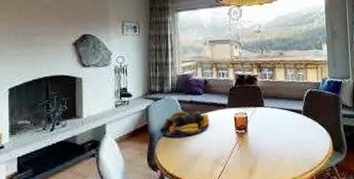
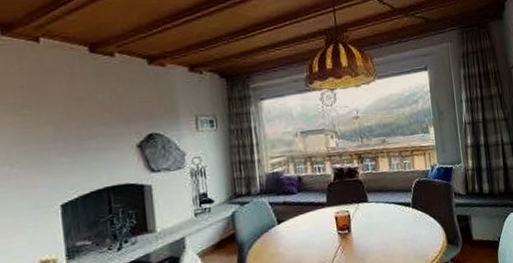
fruit bowl: present [159,111,209,138] -> none [249,213,307,246]

